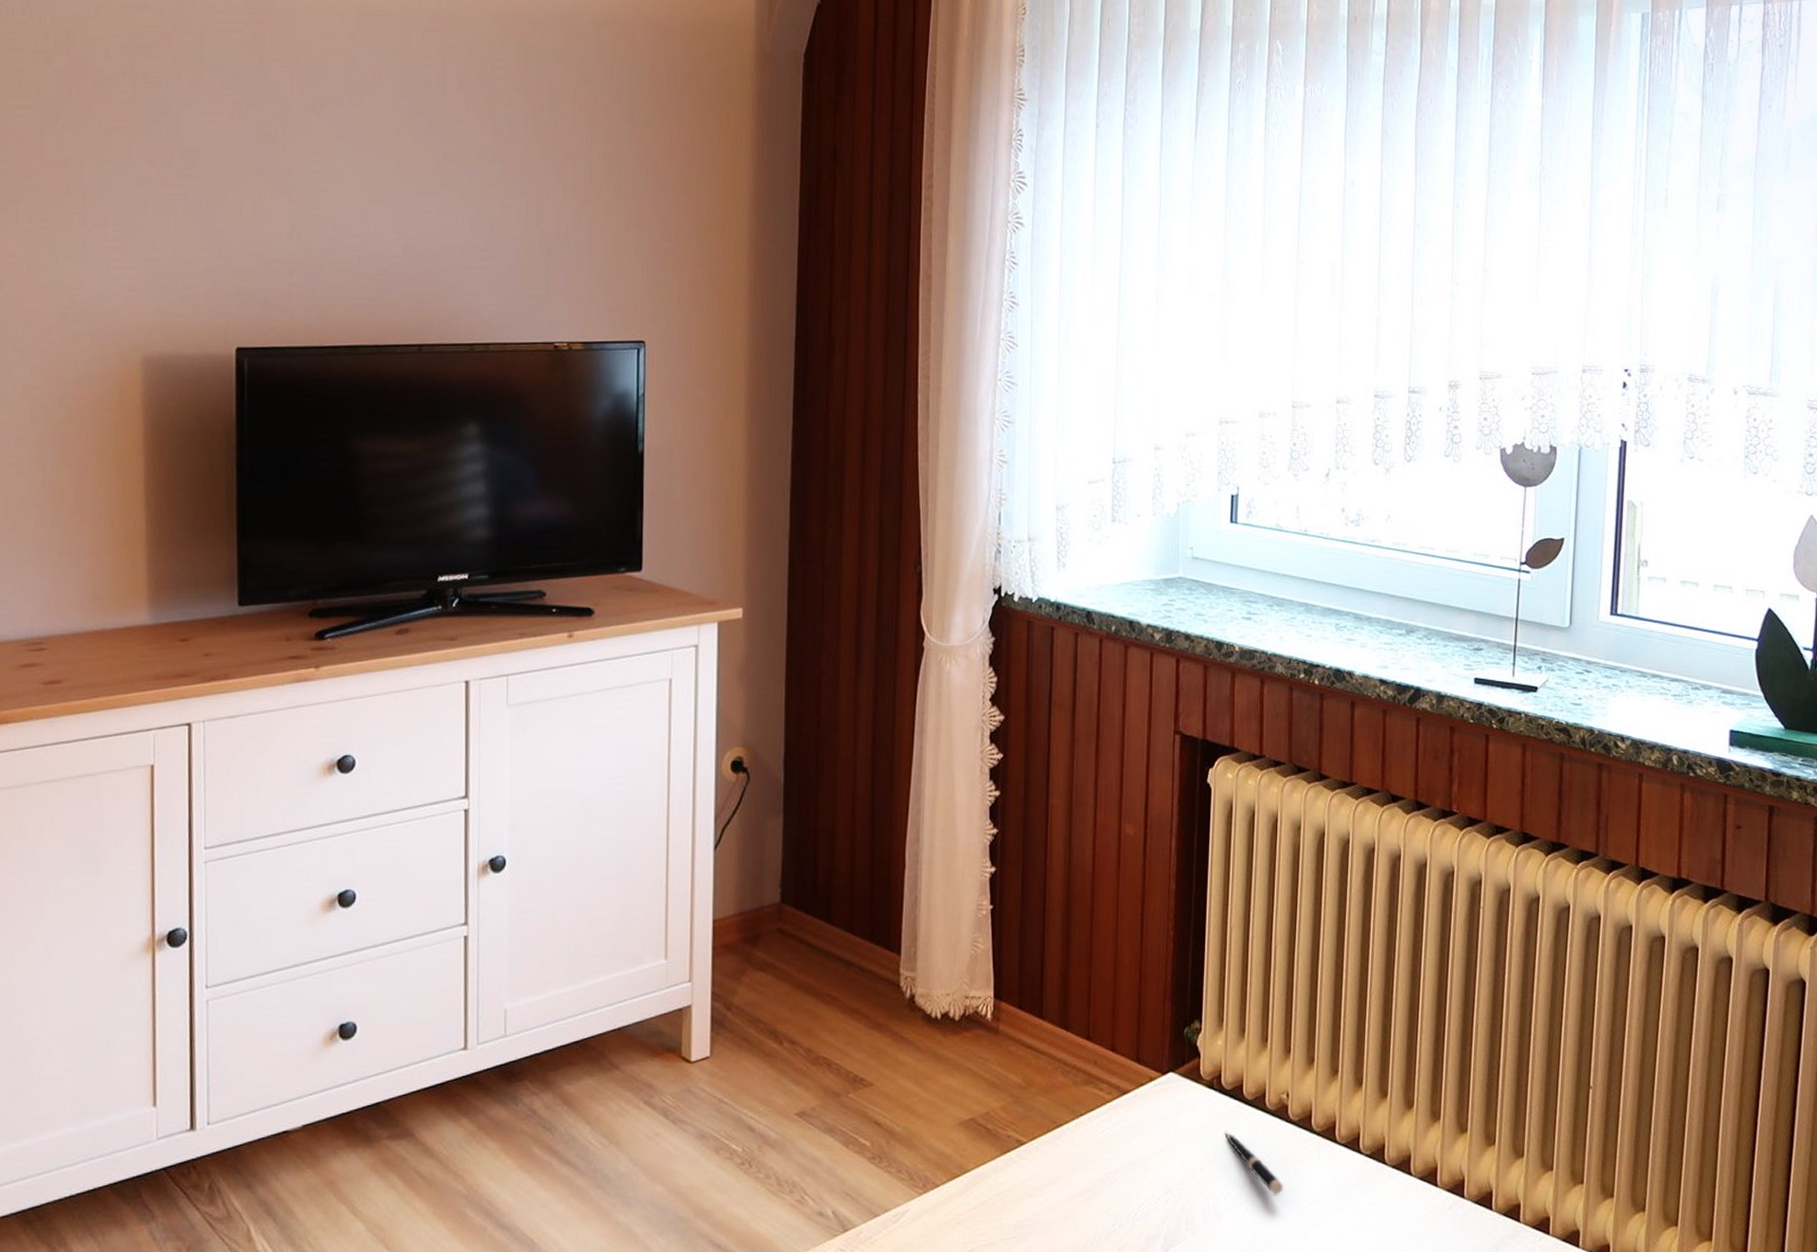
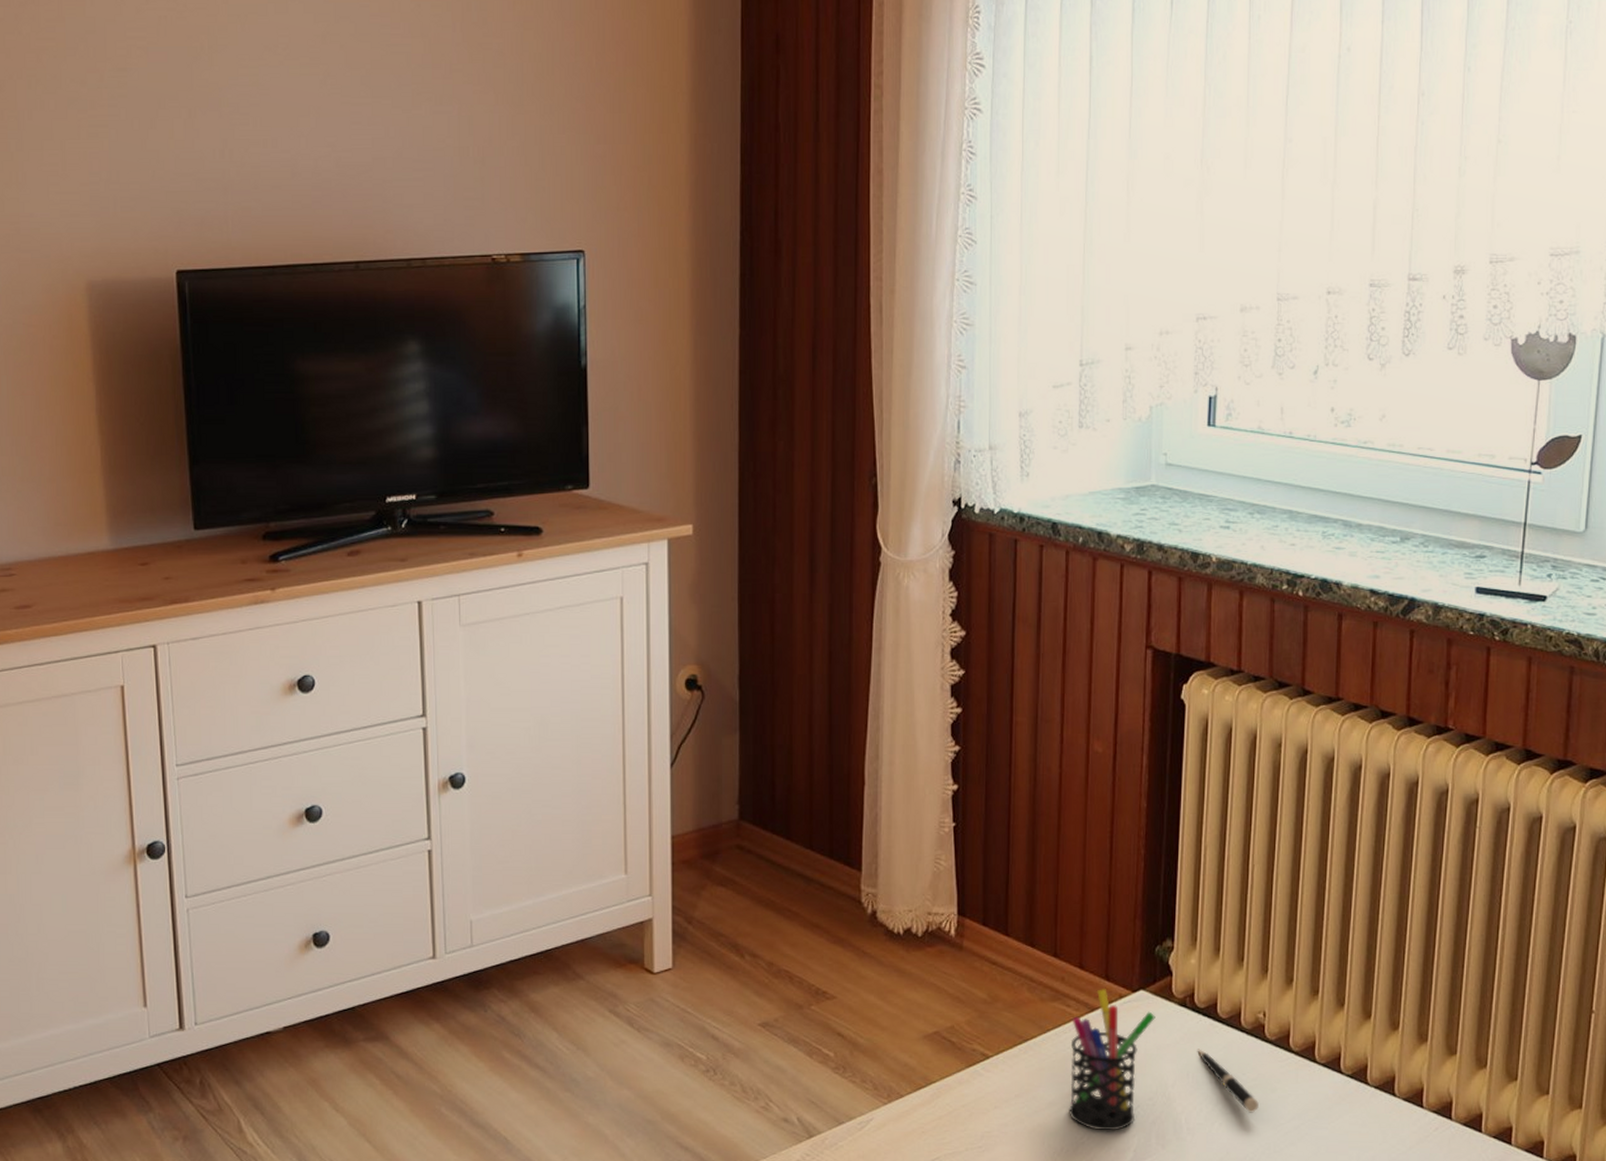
pen holder: none [1101,1072,1184,1218] -> present [1069,989,1155,1131]

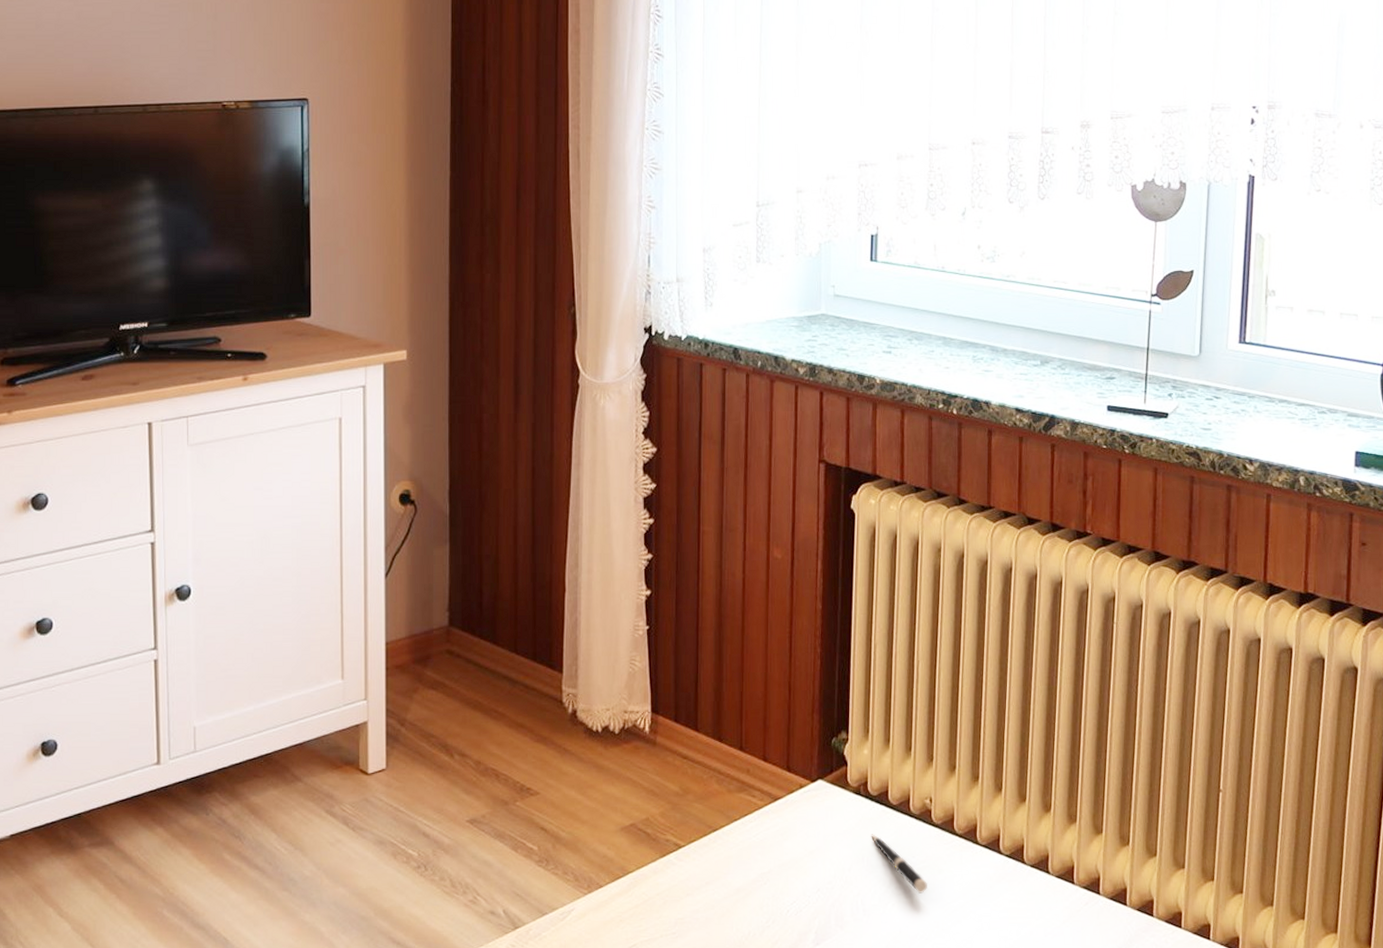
pen holder: present [1069,989,1155,1131] -> none [755,779,833,914]

